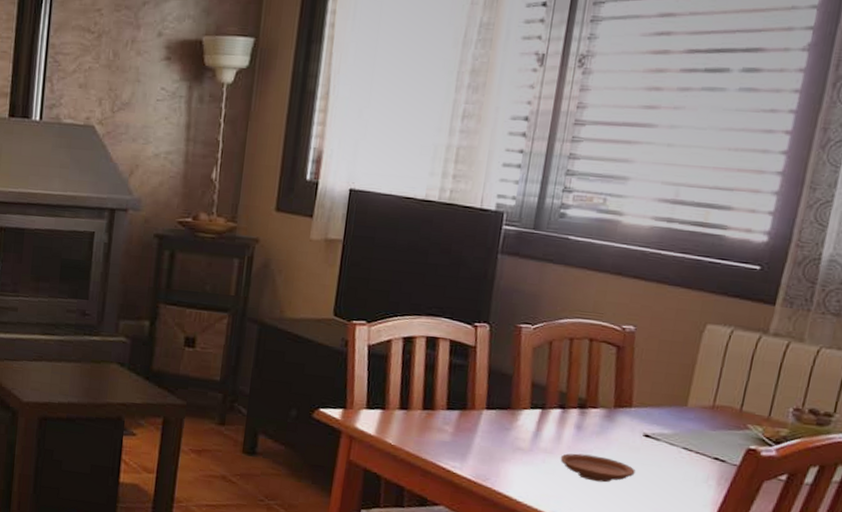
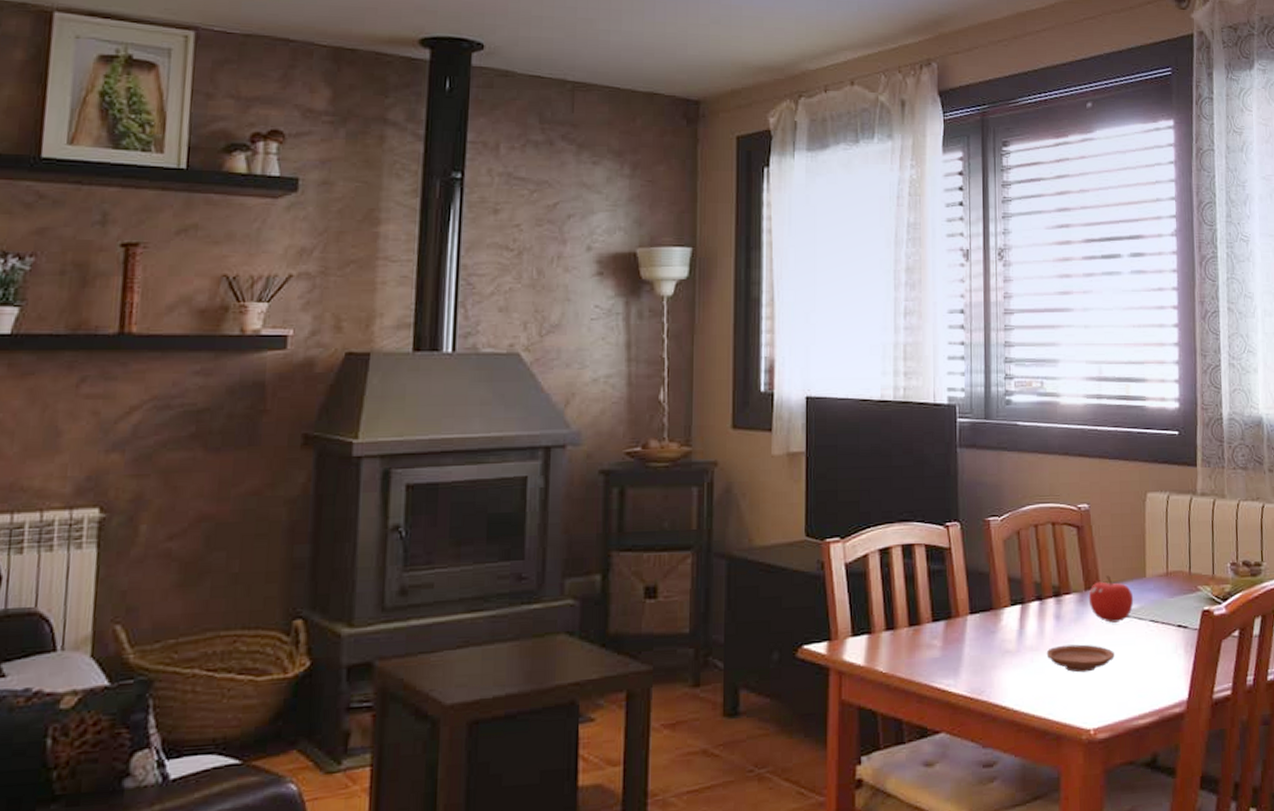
fruit: none [616,397,669,444] -> present [1088,575,1134,623]

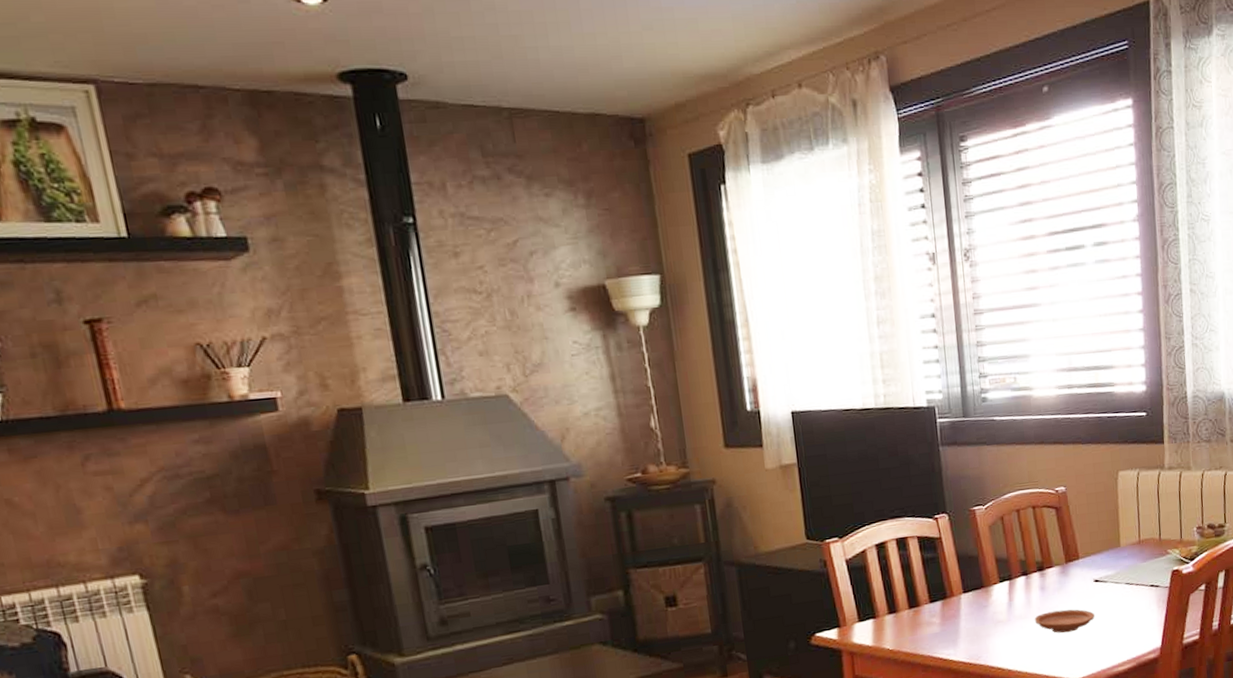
fruit: present [1088,575,1134,623] -> none [1069,548,1110,589]

